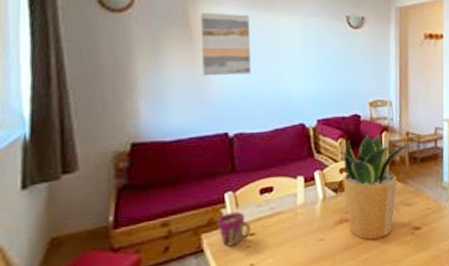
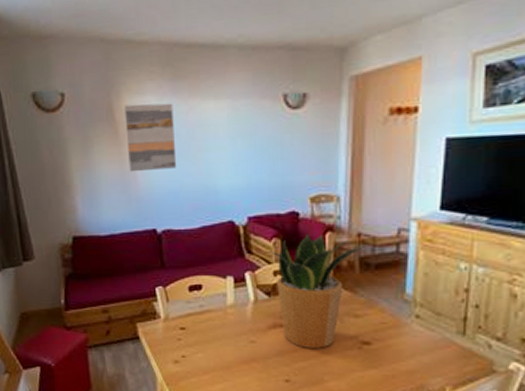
cup: present [218,211,250,247] -> none [151,305,181,337]

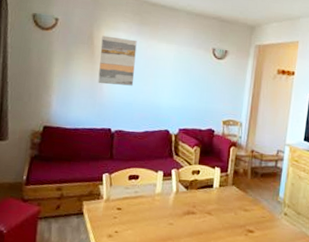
potted plant: present [268,234,369,348] -> none [190,147,258,233]

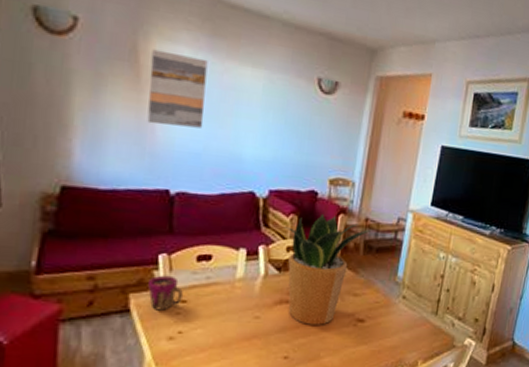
cup: none [96,189,119,215] -> present [148,275,183,311]
potted plant: none [190,147,258,233] -> present [284,214,374,325]

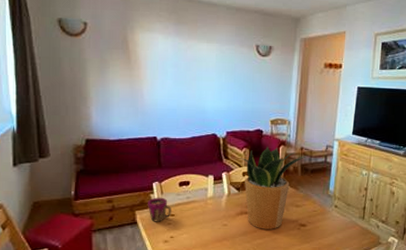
wall art: present [147,49,208,128] -> none [137,38,176,91]

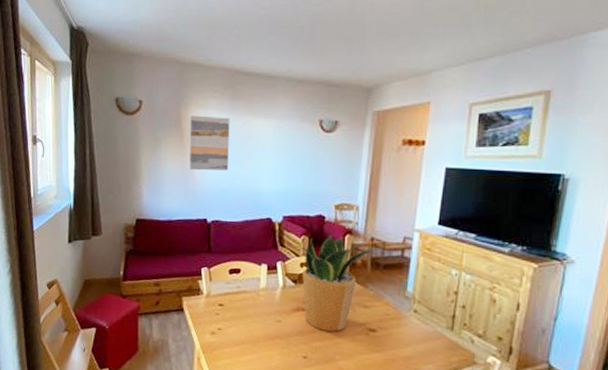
wall art: none [137,38,176,91] -> present [189,115,230,171]
cup: present [148,197,171,222] -> none [195,284,220,311]

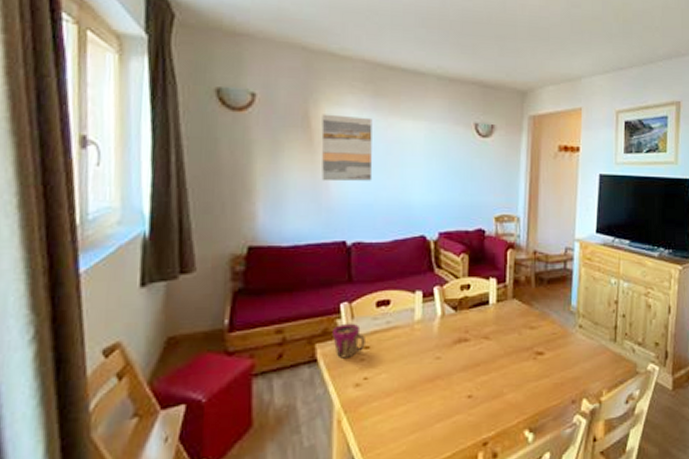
cup: none [195,284,220,311] -> present [333,323,365,358]
potted plant: present [297,235,380,332] -> none [456,251,543,362]

